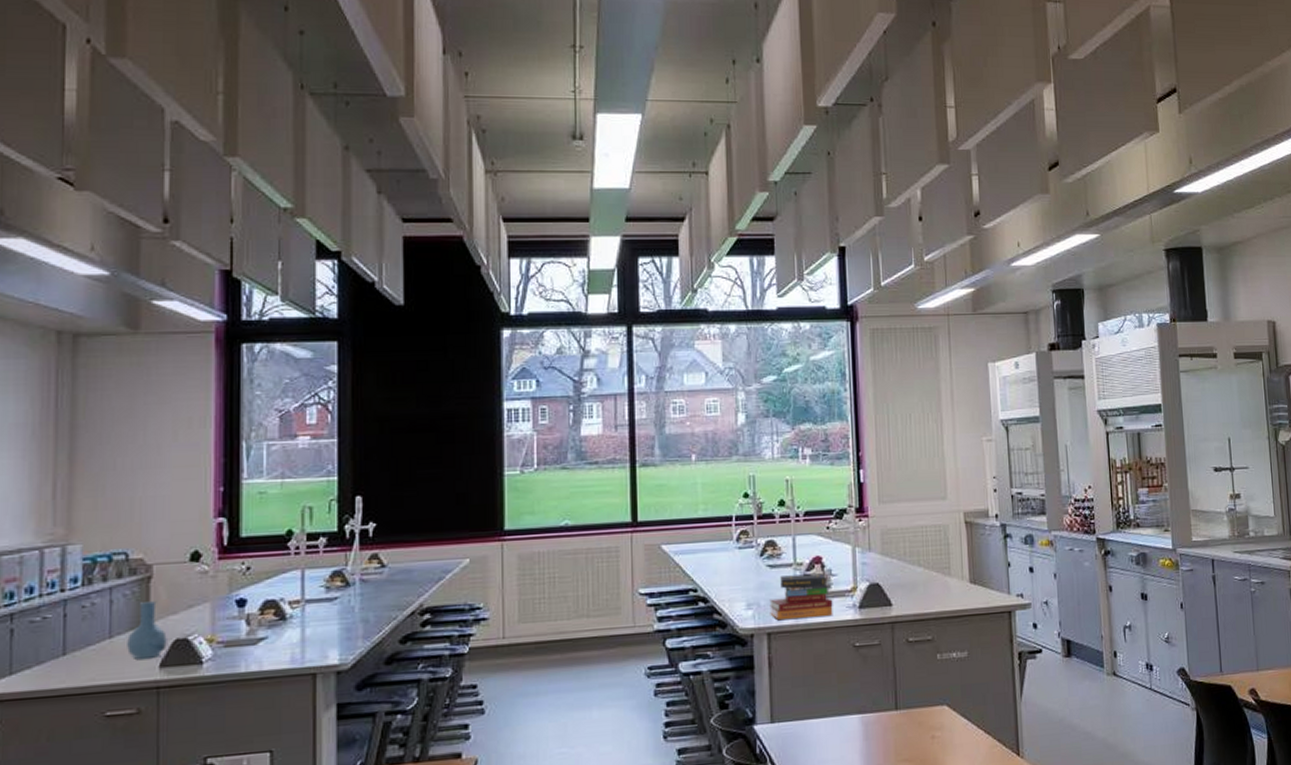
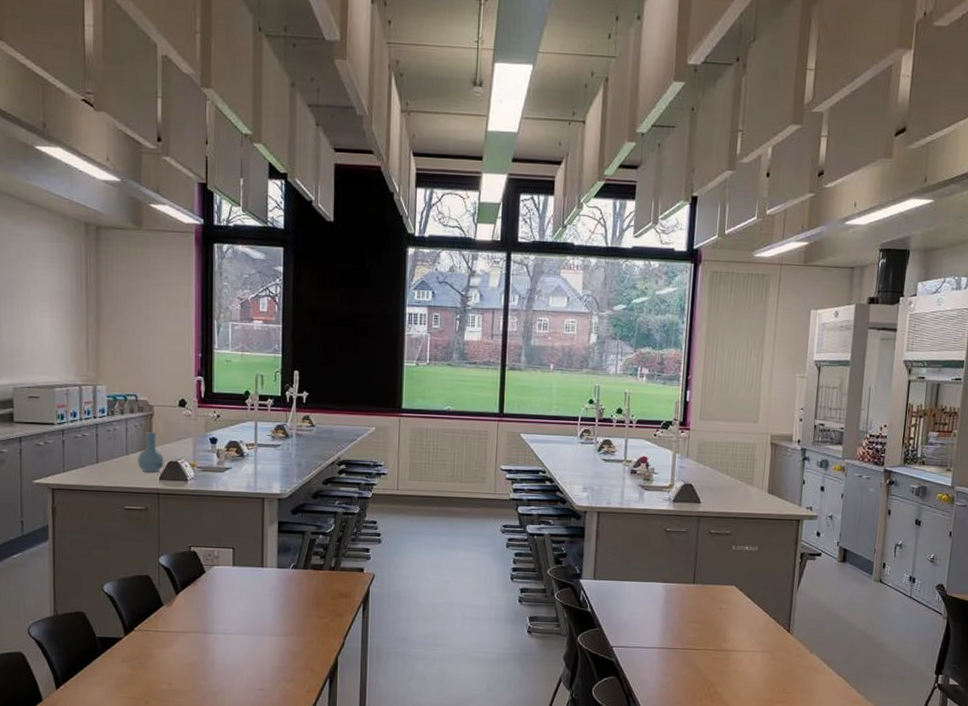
books: present [769,573,833,621] -> none [601,469,653,505]

